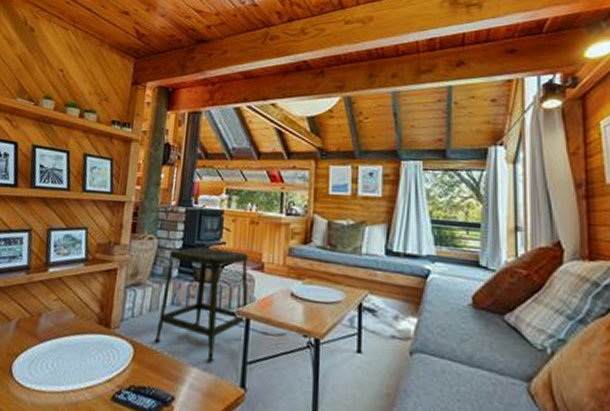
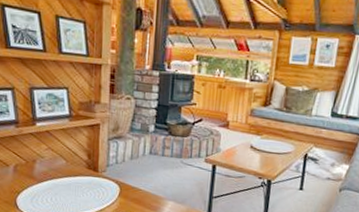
stool: present [153,246,248,362] -> none [136,107,216,197]

